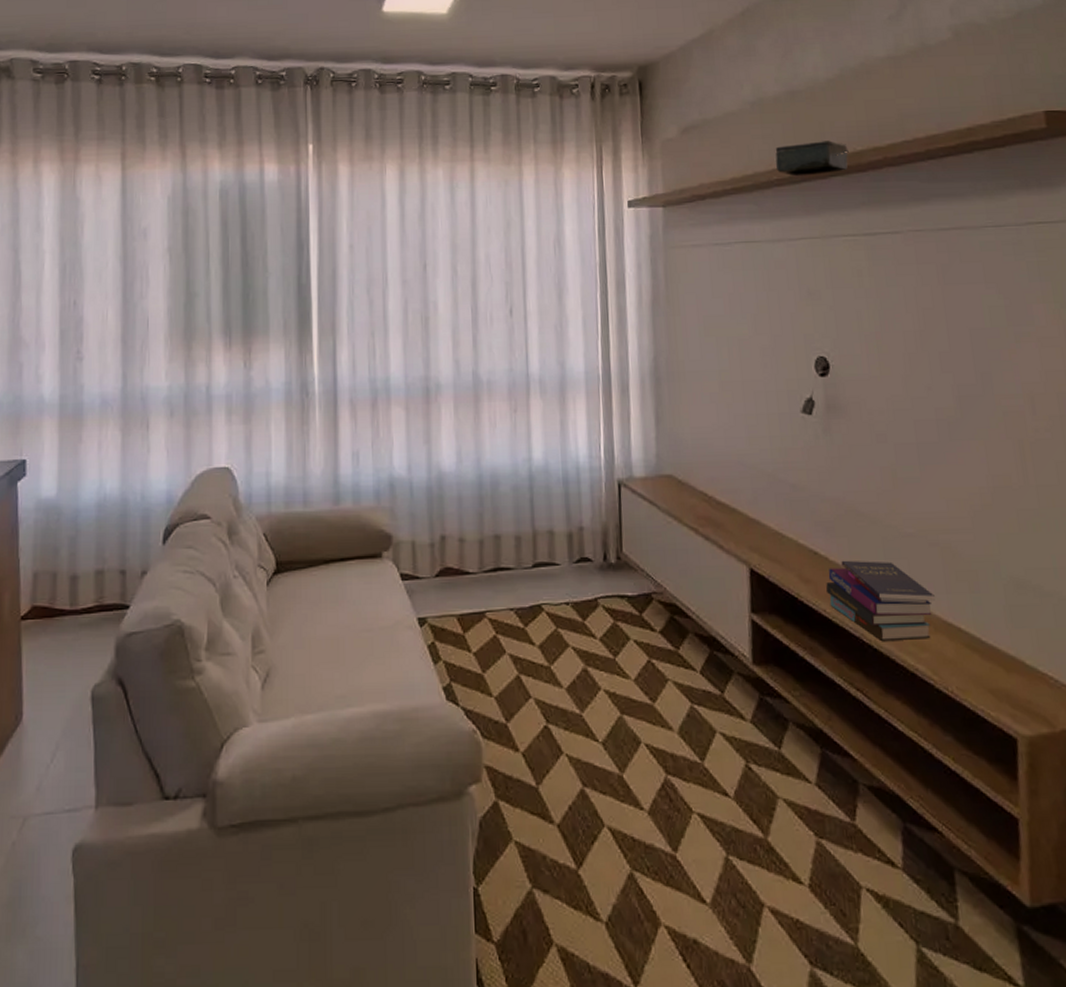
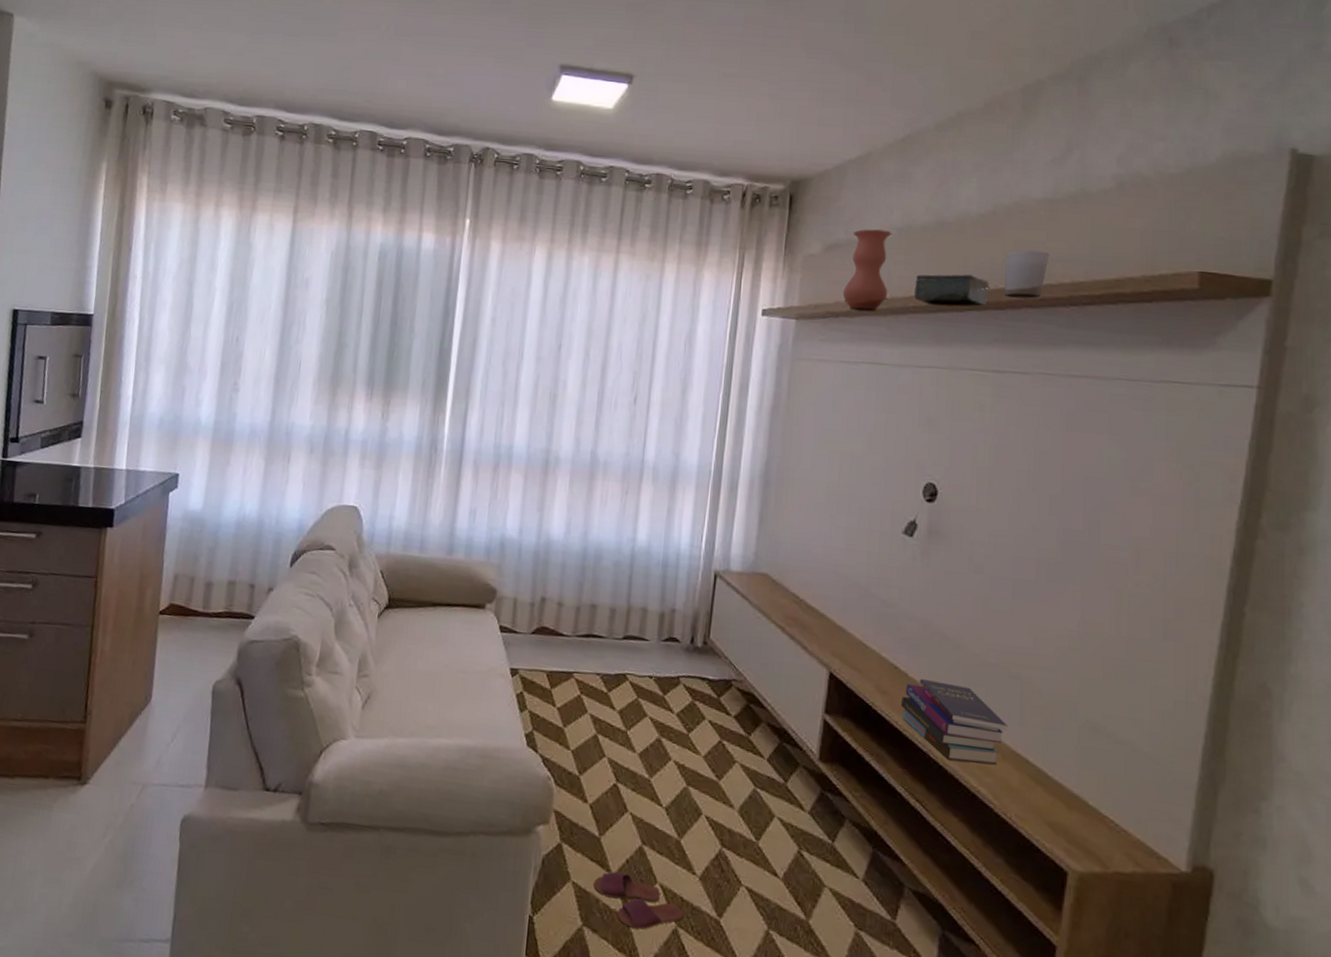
slippers: none [538,822,638,881] -> present [594,872,684,930]
vase: none [705,106,751,191] -> present [842,229,892,312]
candle holder: none [859,109,901,159] -> present [1004,250,1050,299]

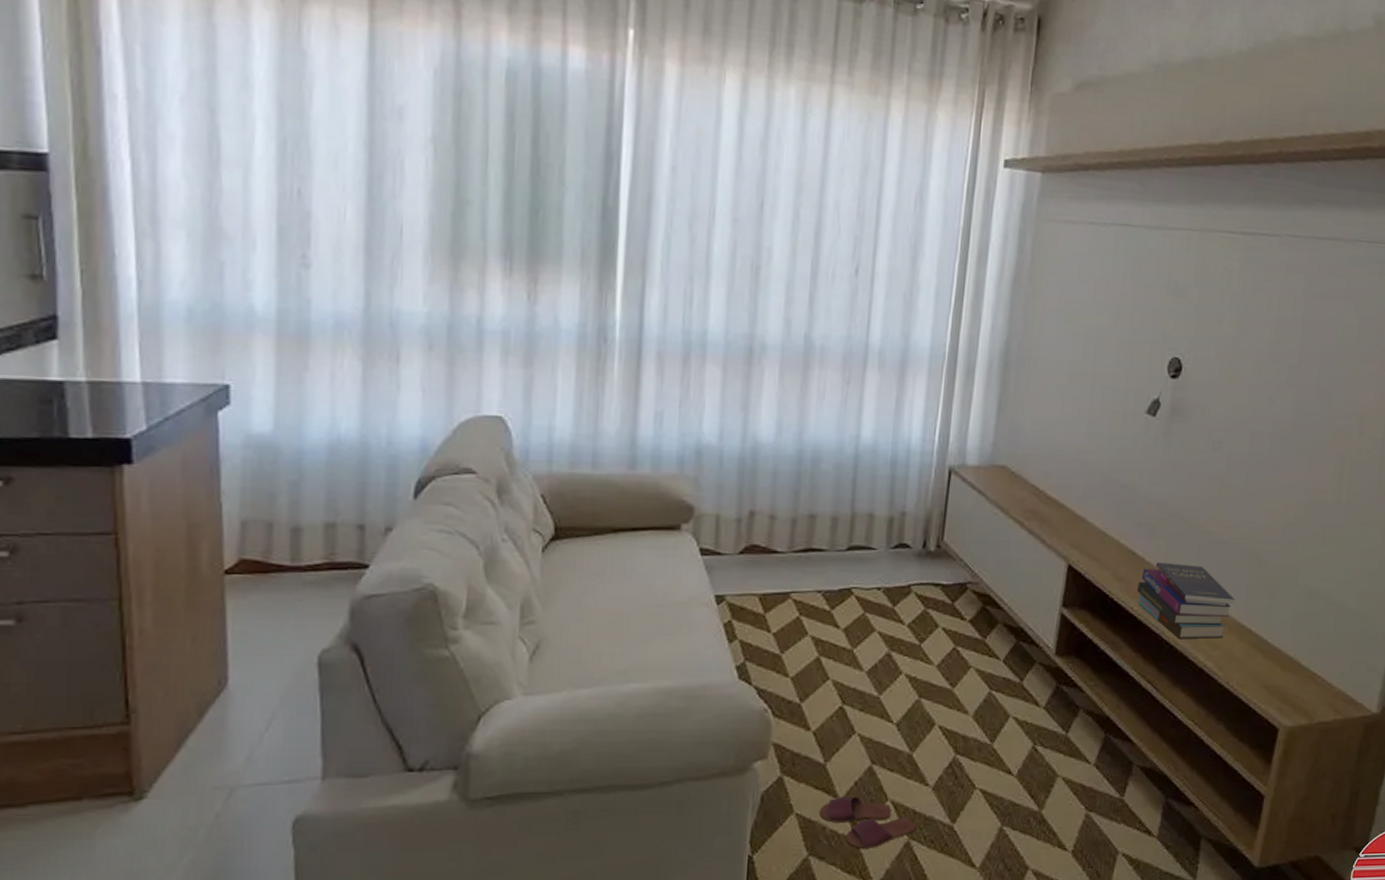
vase: present [842,229,892,312] -> none [1093,64,1149,165]
decorative box: present [914,274,989,307] -> none [1169,121,1245,161]
candle holder: present [1004,250,1050,299] -> none [1259,96,1306,152]

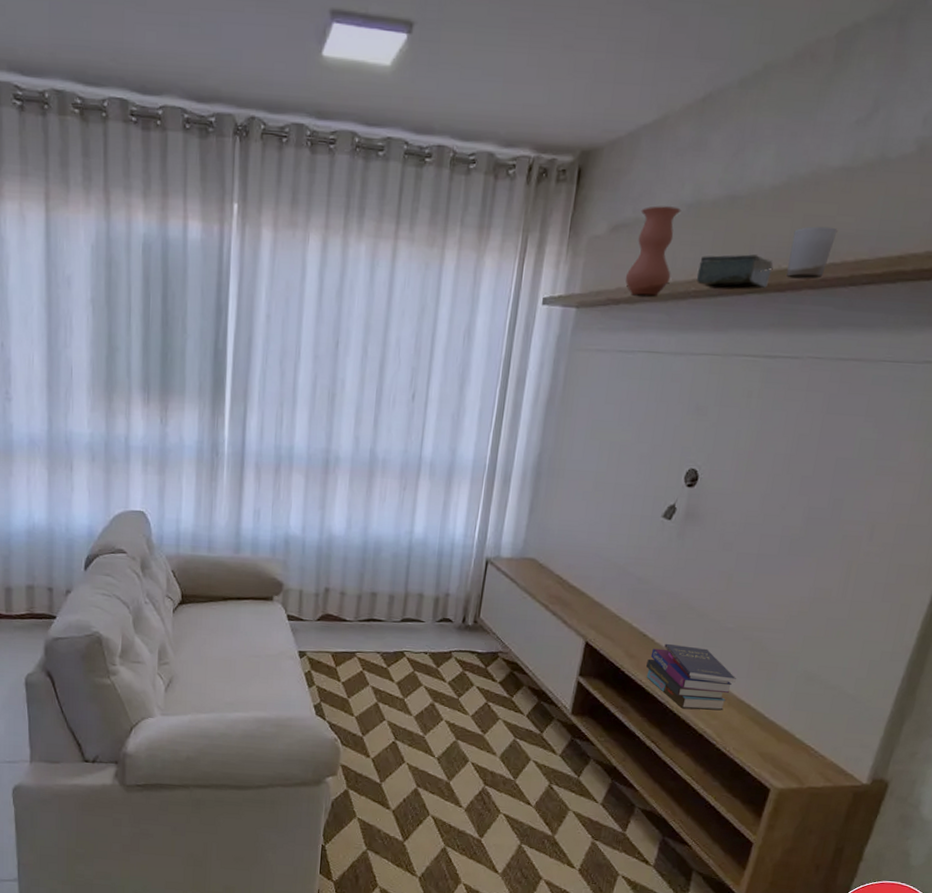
slippers: present [819,796,916,849] -> none [376,809,451,850]
vase: none [1093,64,1149,165] -> present [625,206,681,298]
decorative box: none [1169,121,1245,161] -> present [697,254,773,291]
candle holder: none [1259,96,1306,152] -> present [786,226,838,280]

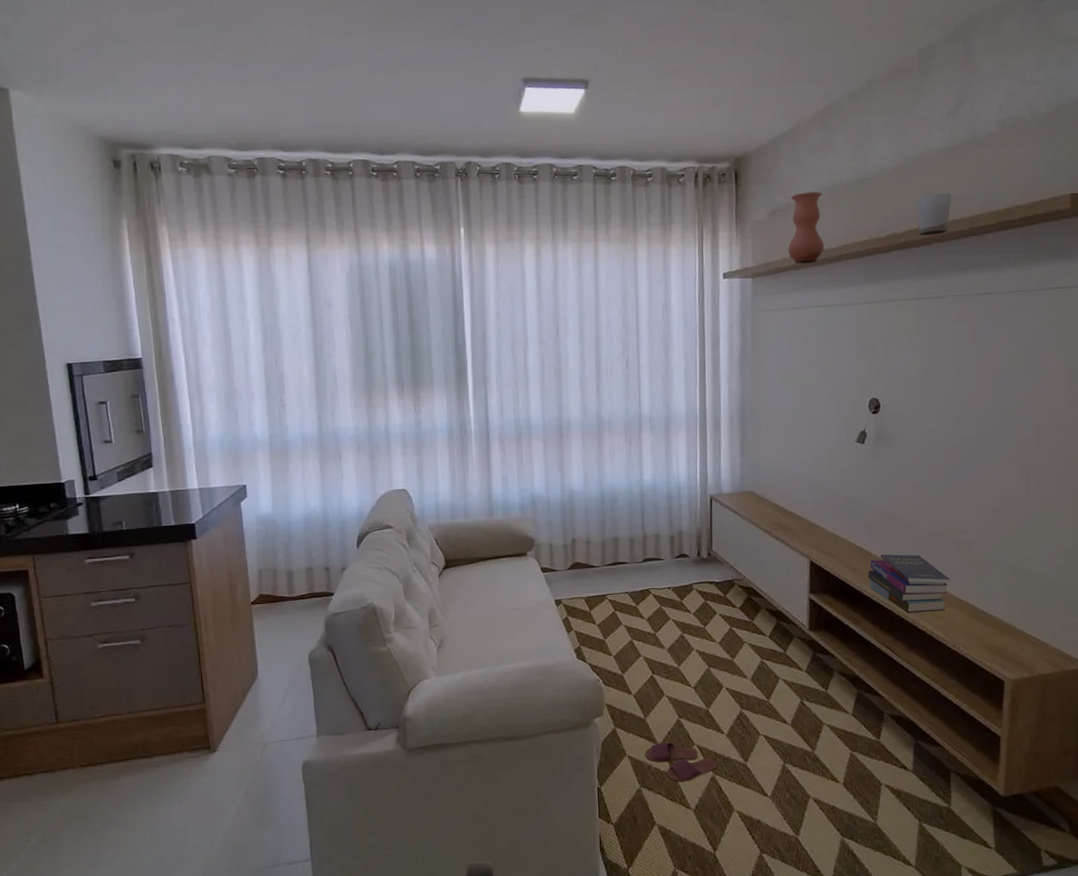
slippers: none [376,809,451,850] -> present [645,742,718,782]
decorative box: present [697,254,773,291] -> none [846,221,905,251]

